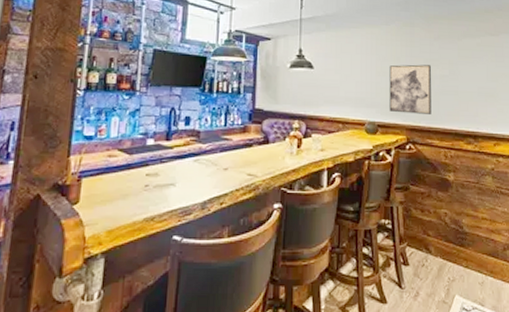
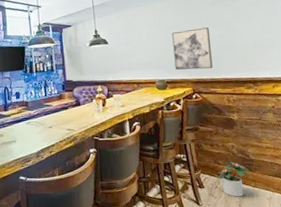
potted plant: none [424,232,465,280] -> present [217,161,253,197]

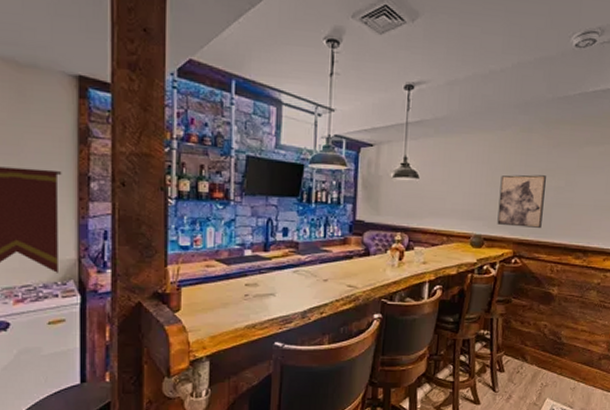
potted plant: present [217,161,253,197] -> none [520,343,560,385]

